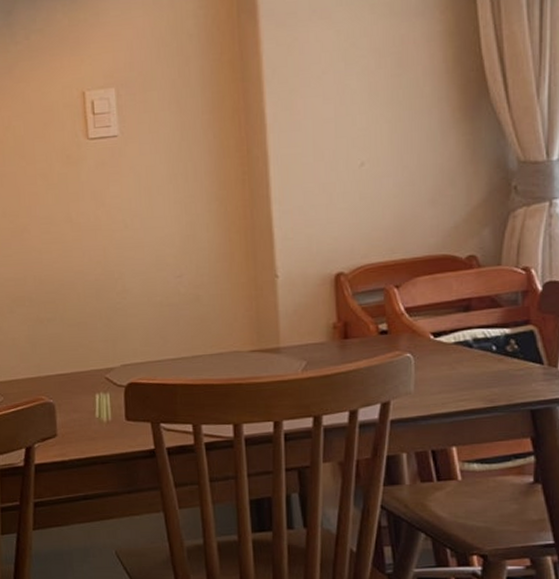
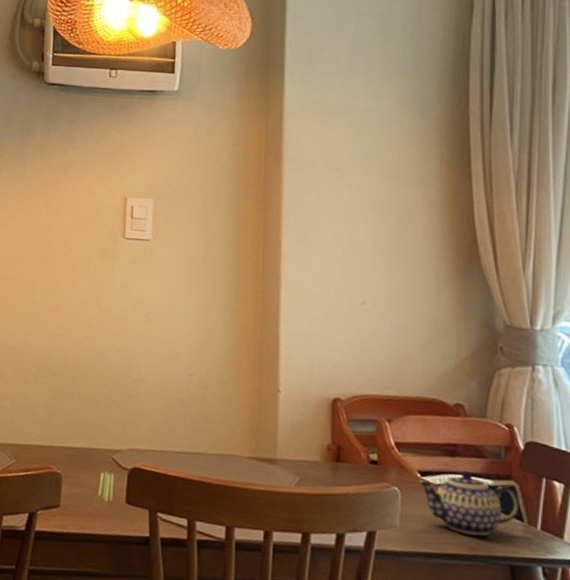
teapot: none [431,323,539,388] -> present [417,470,520,536]

